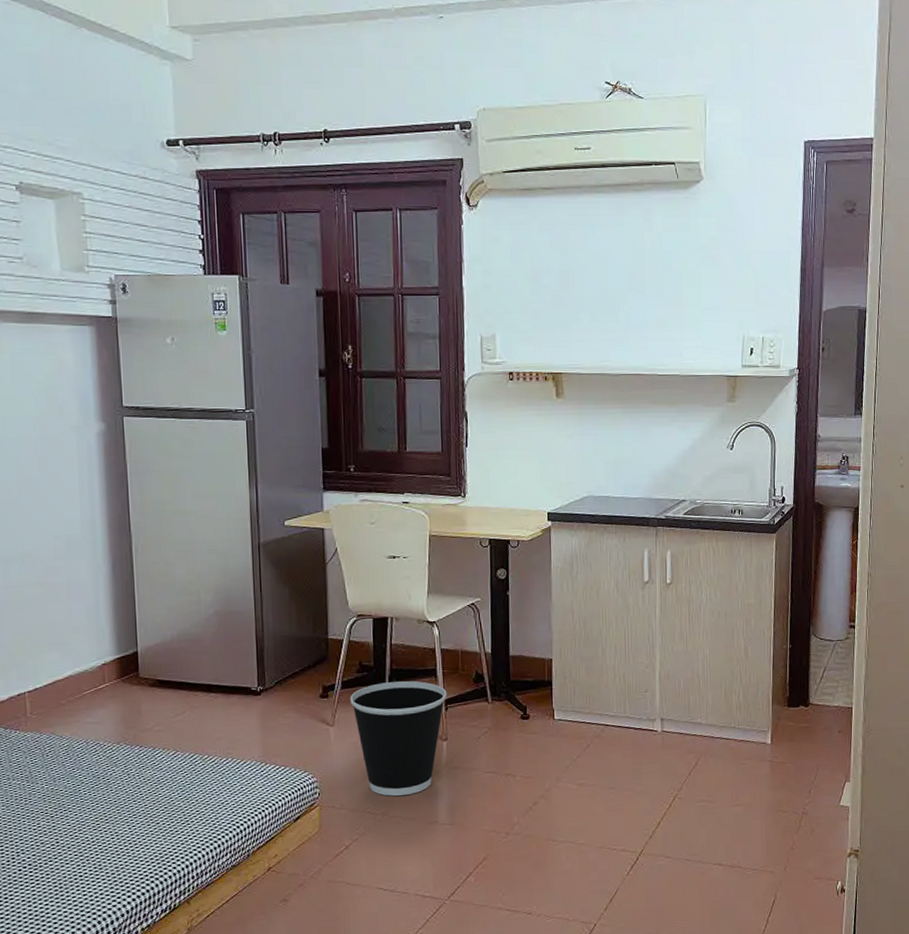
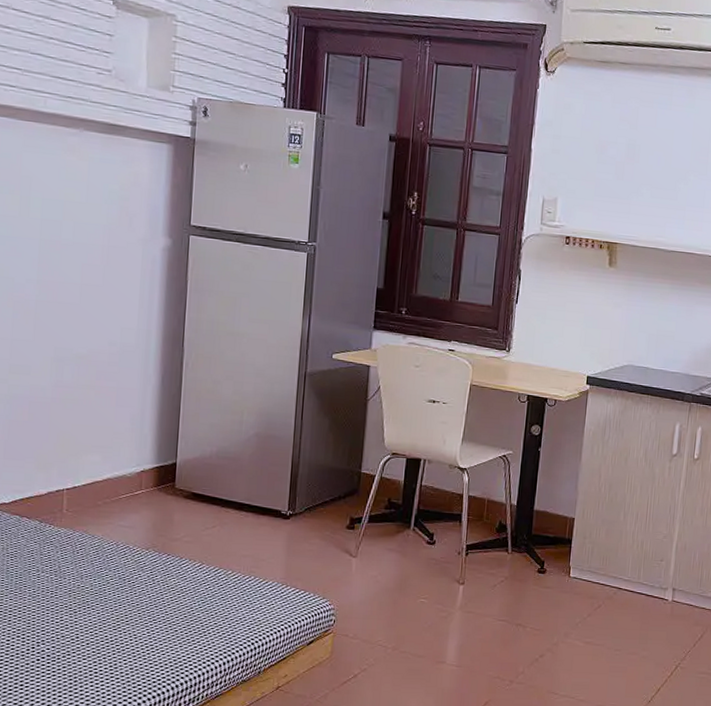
wastebasket: present [350,681,447,796] -> none [375,521,470,633]

